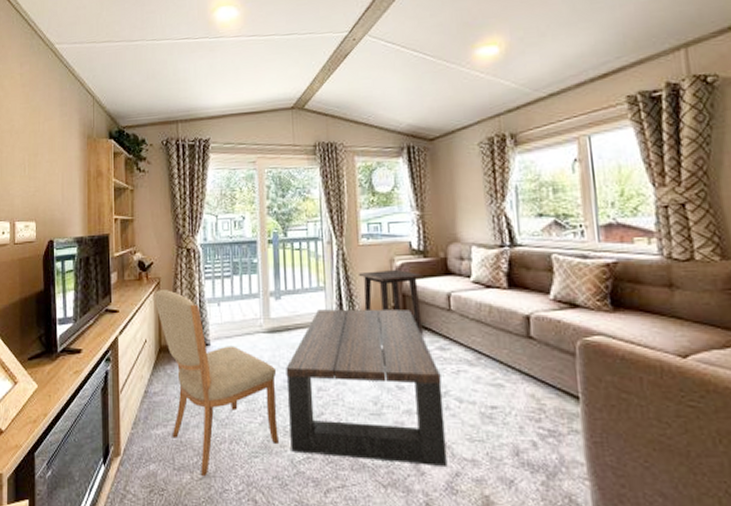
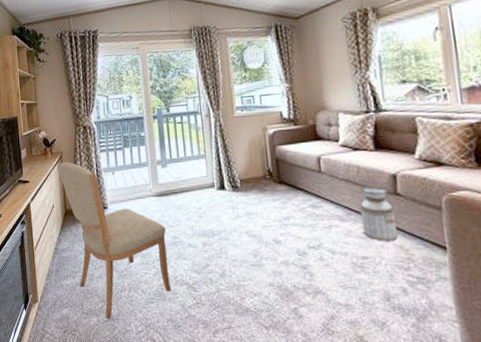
coffee table: present [286,309,448,466] -> none [174,172,323,310]
side table: present [359,270,423,334] -> none [235,137,296,194]
planter: none [490,328,529,389] -> present [359,186,398,241]

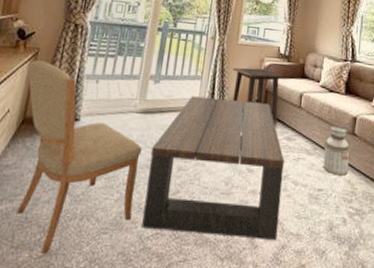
coffee table: none [174,172,323,310] -> present [141,96,285,240]
side table: none [235,137,296,194] -> present [232,68,284,125]

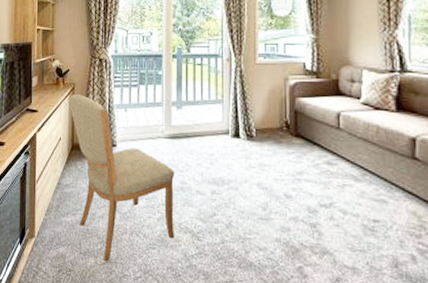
coffee table: present [141,96,285,240] -> none [183,120,329,271]
side table: present [232,68,284,125] -> none [255,88,314,148]
planter: present [323,125,350,176] -> none [376,148,412,206]

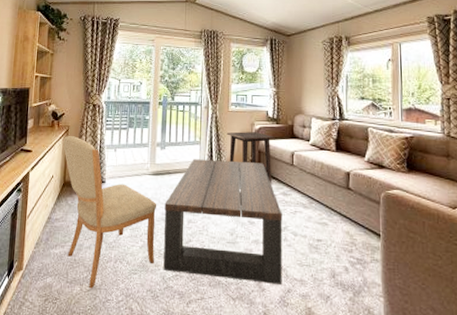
coffee table: none [183,120,329,271] -> present [163,159,282,284]
side table: none [255,88,314,148] -> present [227,132,274,182]

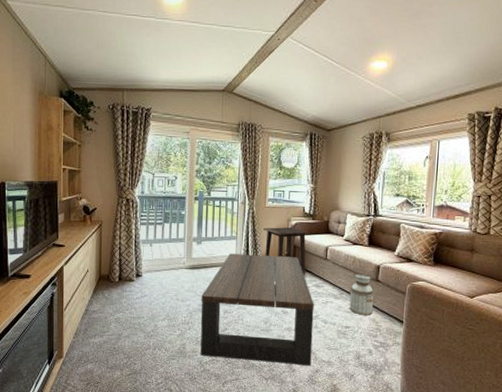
chair: present [62,136,157,289] -> none [96,231,194,373]
planter: none [320,180,347,227] -> present [349,273,374,315]

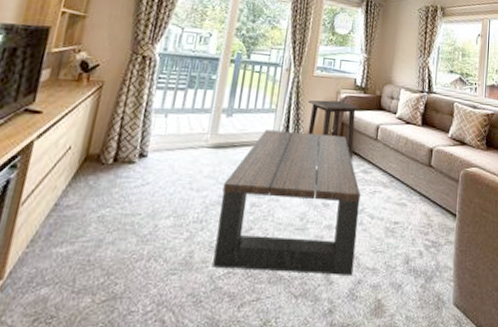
planter: present [349,273,374,315] -> none [399,157,427,208]

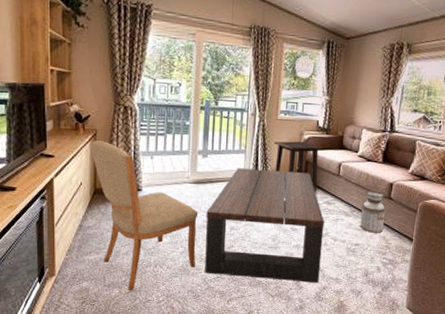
chair: none [78,94,214,299] -> present [90,140,199,291]
planter: none [399,157,427,208] -> present [360,191,386,233]

